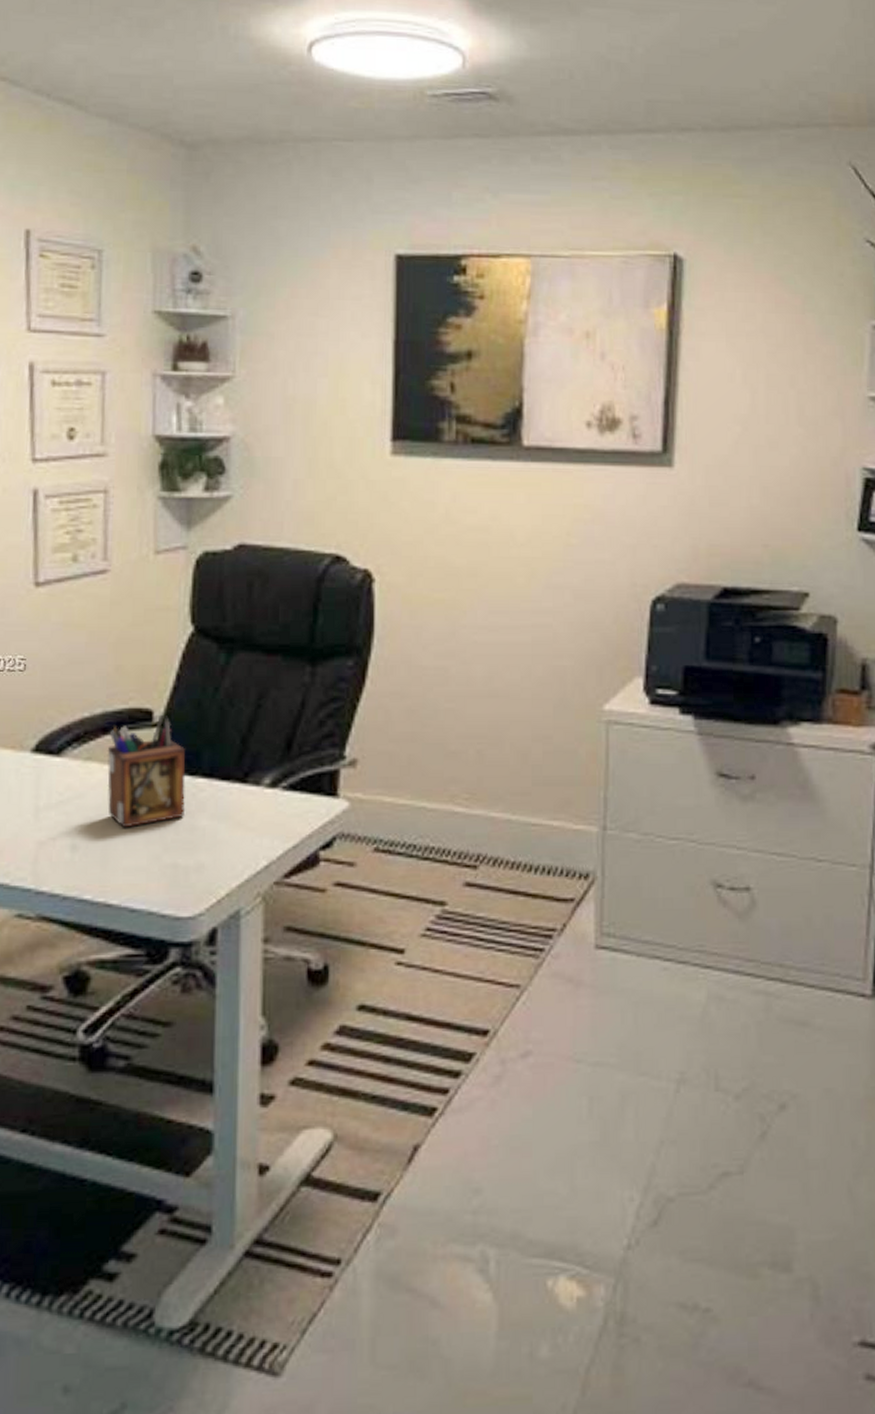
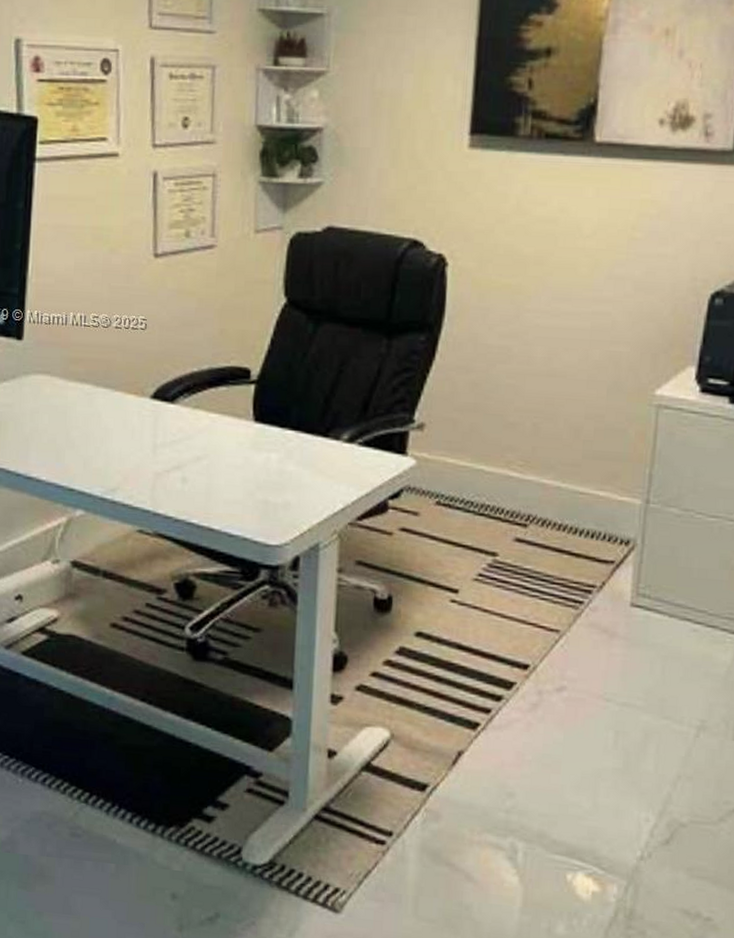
desk organizer: present [107,714,186,828] -> none [211,373,277,467]

